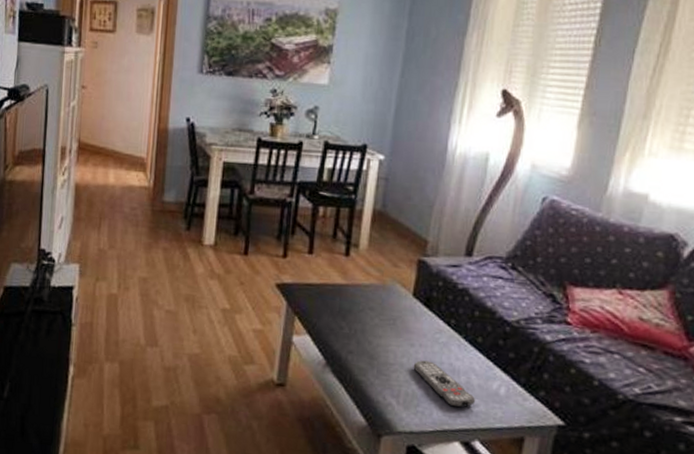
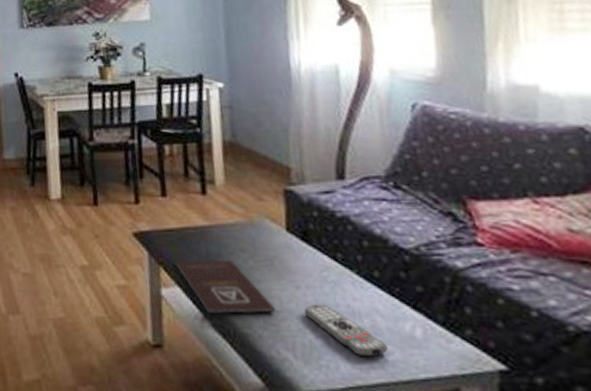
book: none [309,313,389,364] -> present [175,260,275,314]

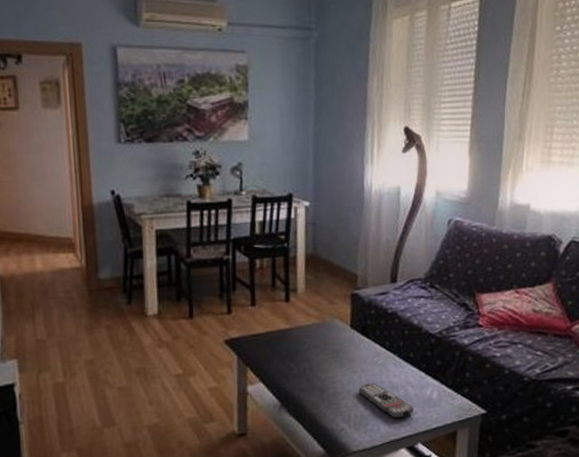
book: present [175,260,275,314] -> none [260,356,337,401]

